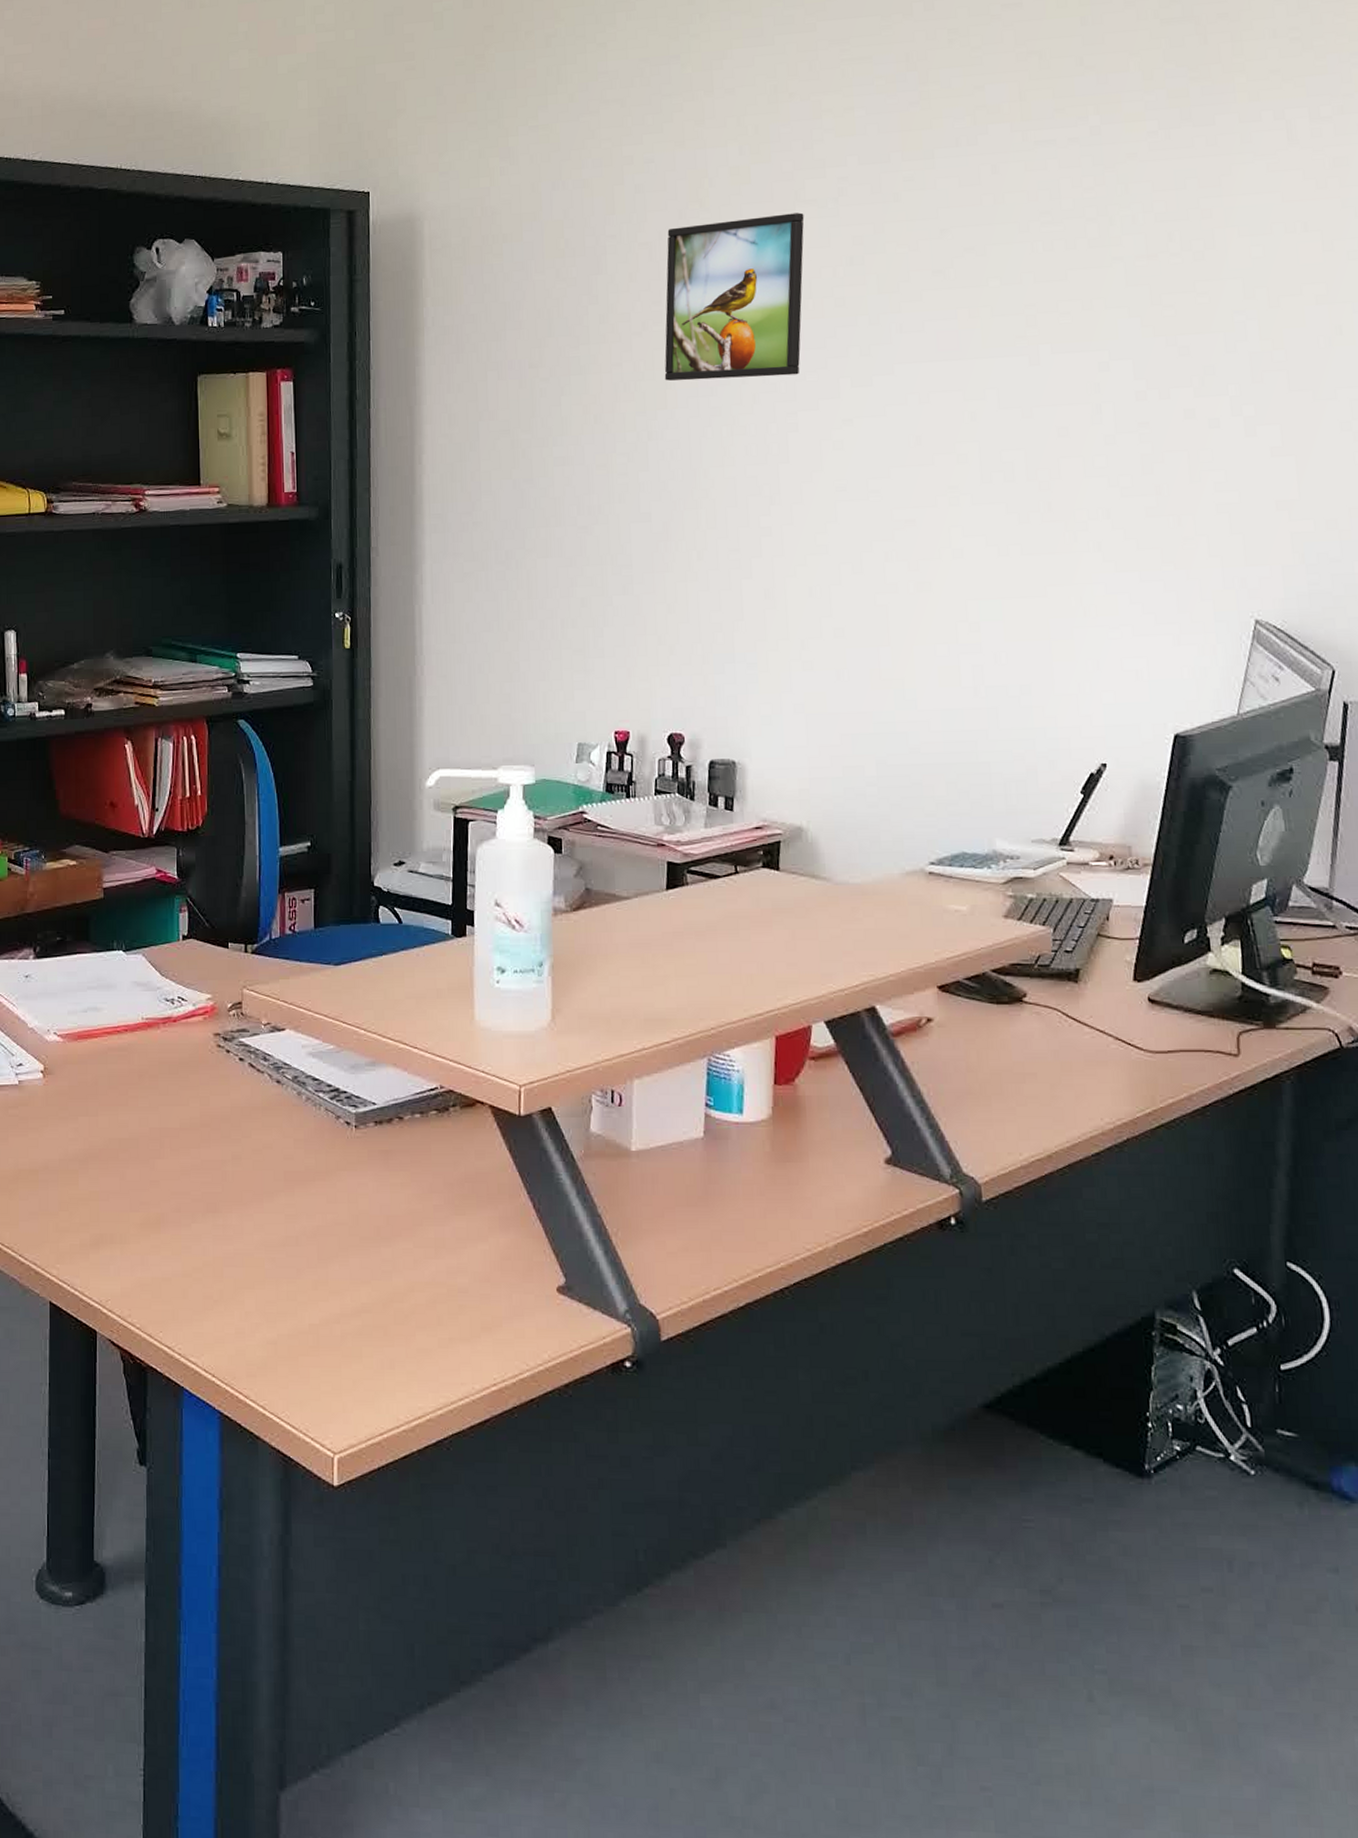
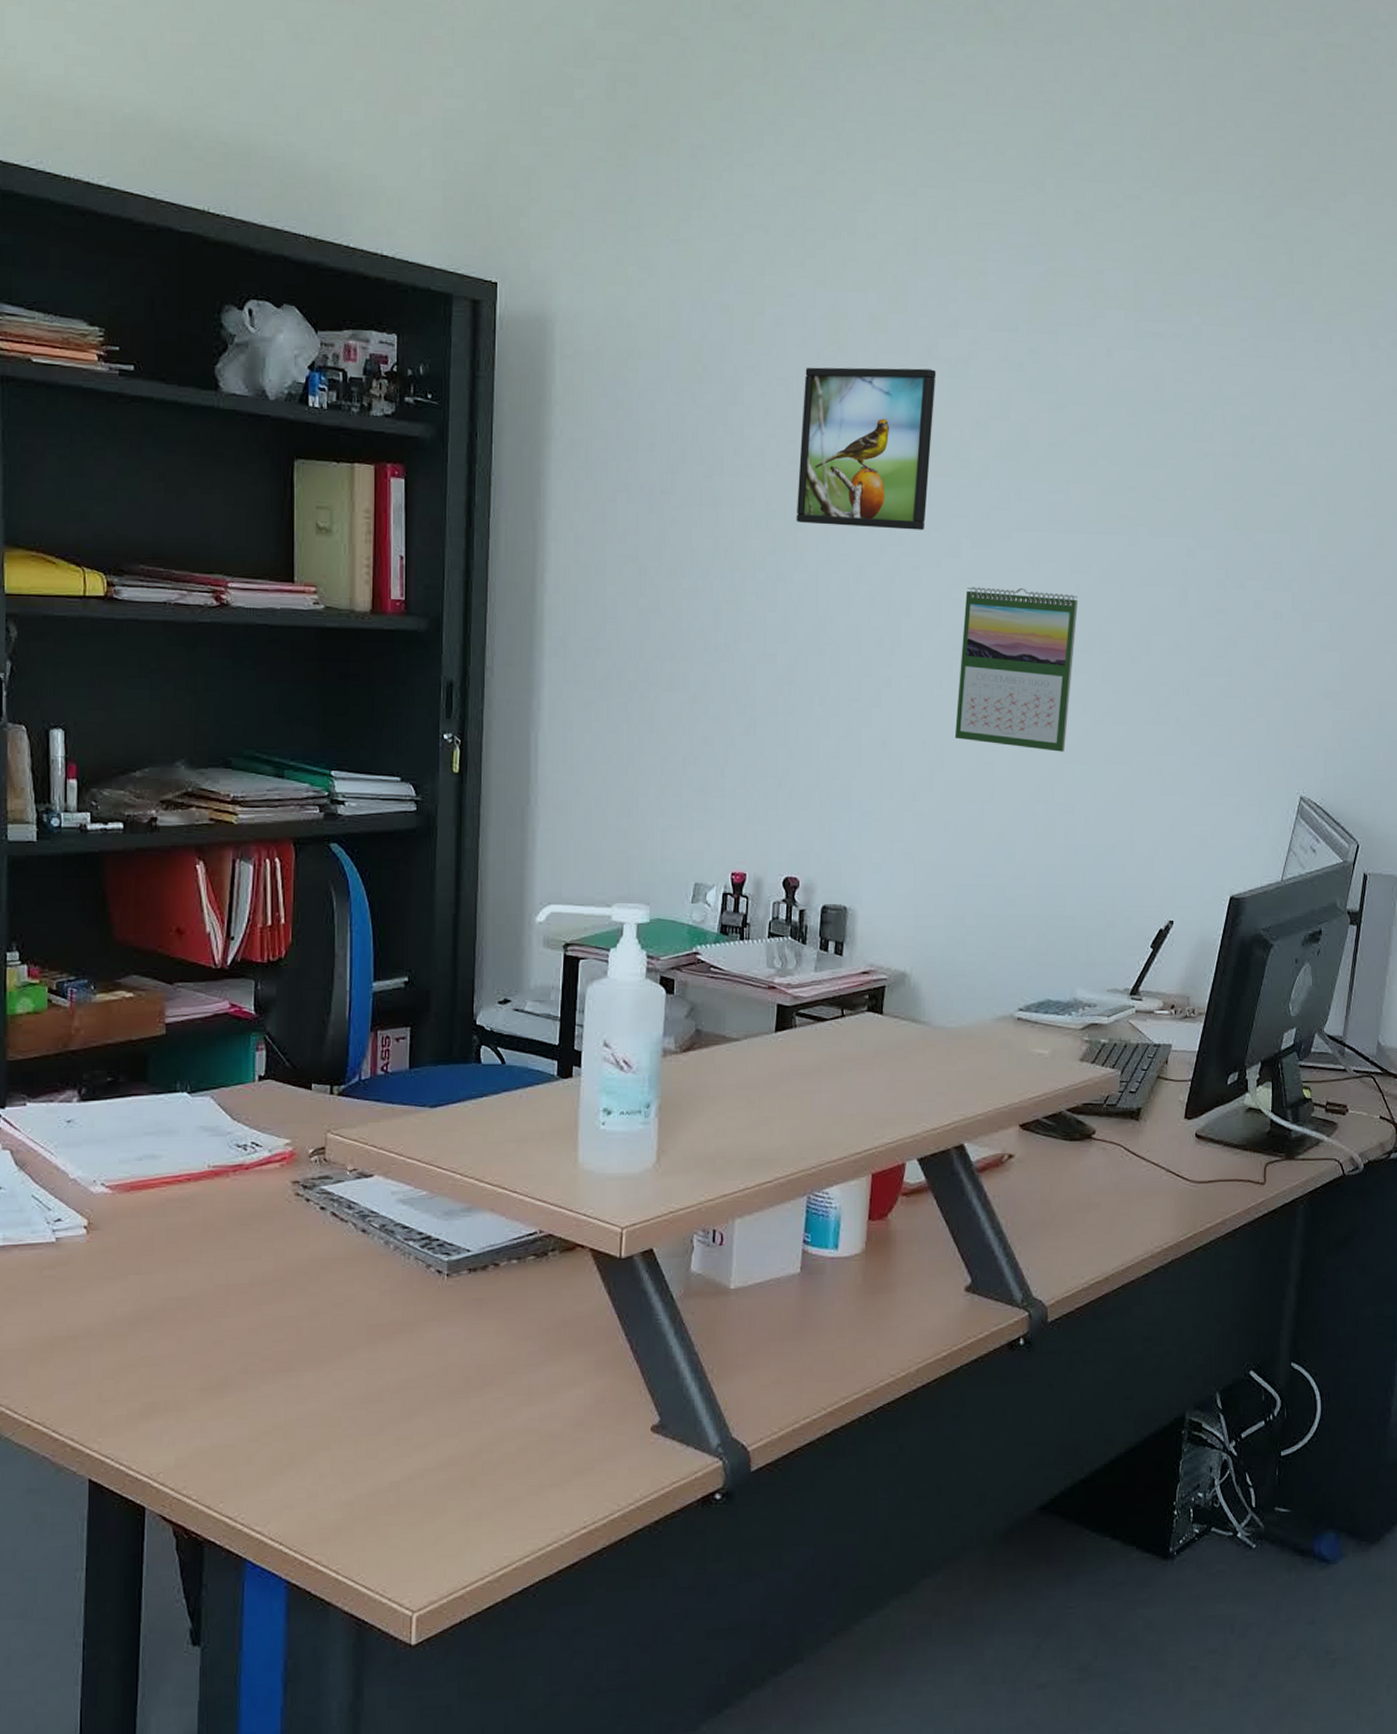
calendar: none [843,422,974,589] -> present [954,587,1079,752]

